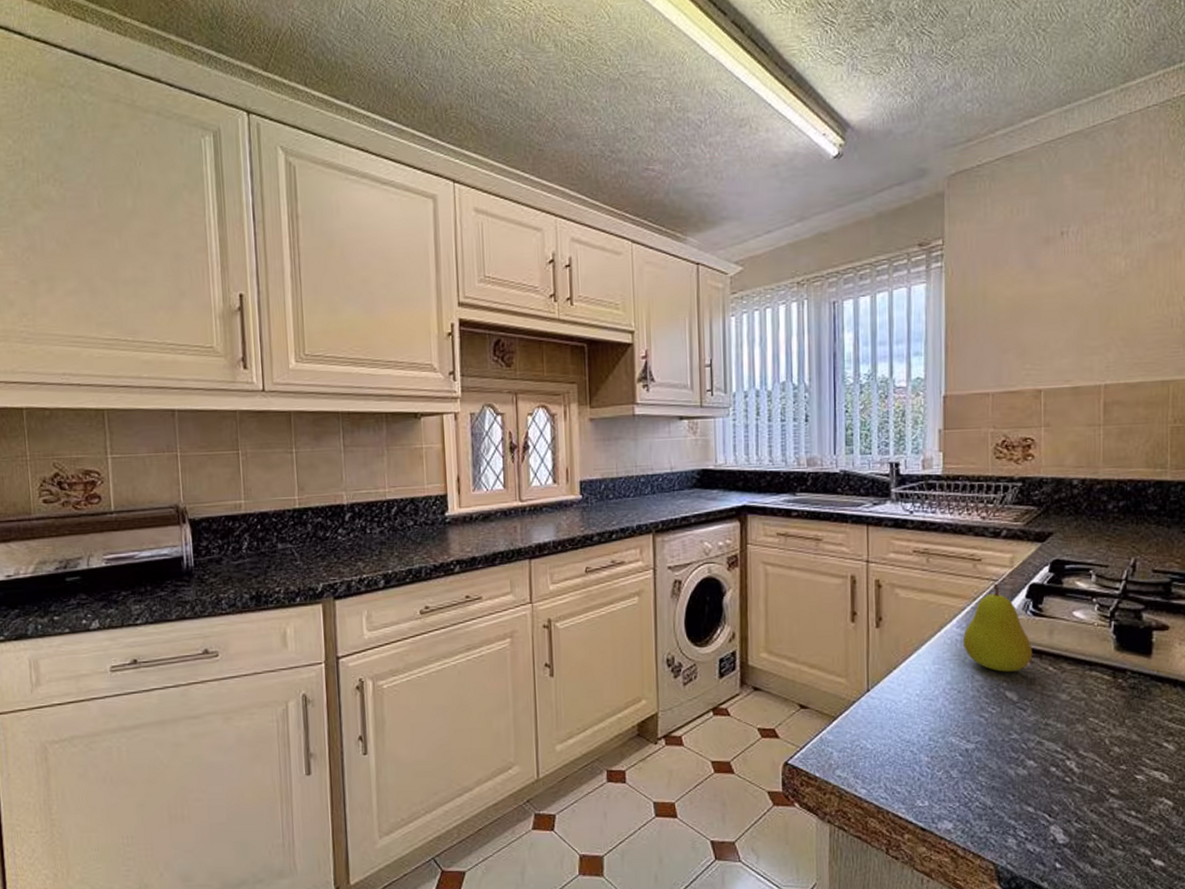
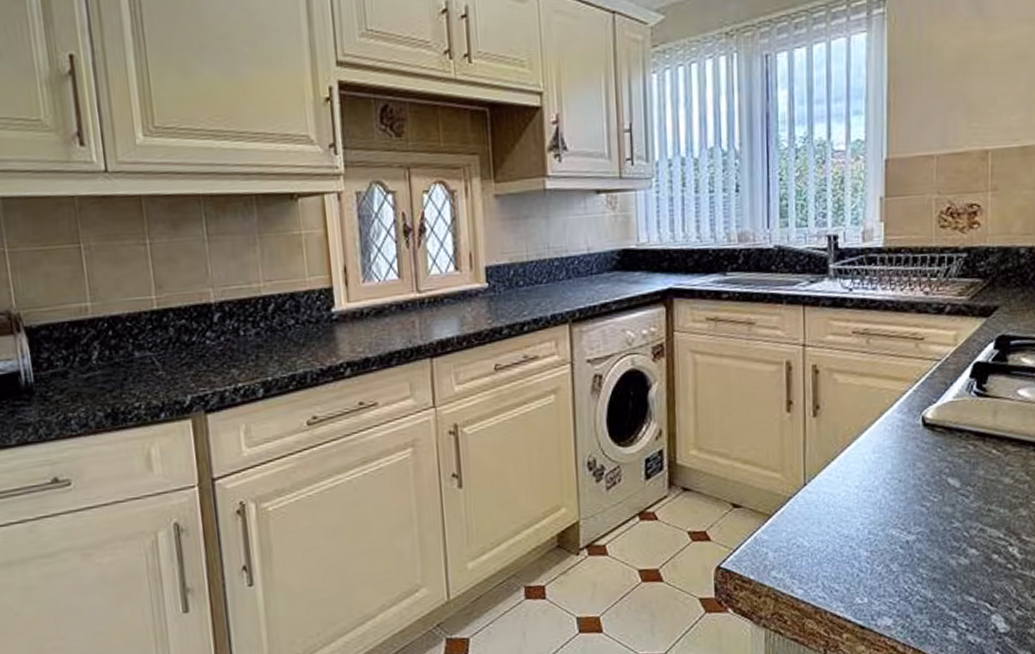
fruit: present [962,583,1033,672] -> none [903,363,976,458]

